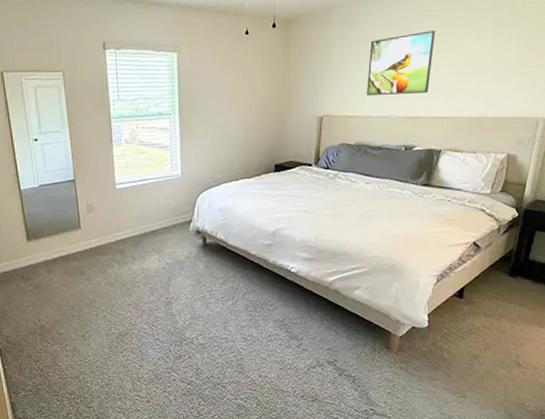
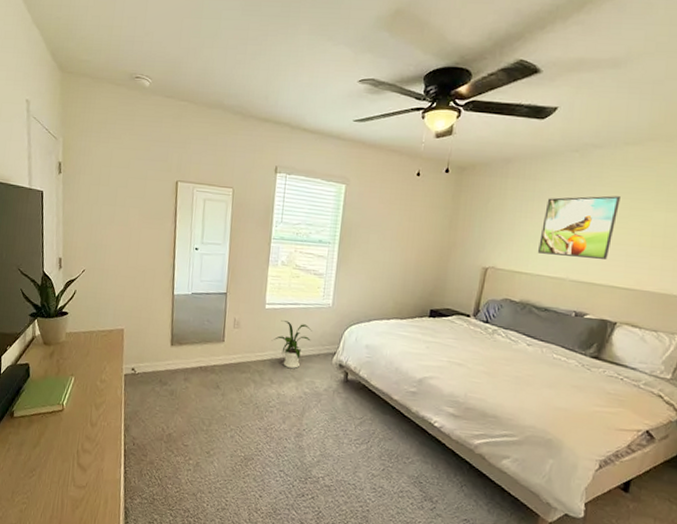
house plant: none [127,198,166,243] -> present [271,320,312,369]

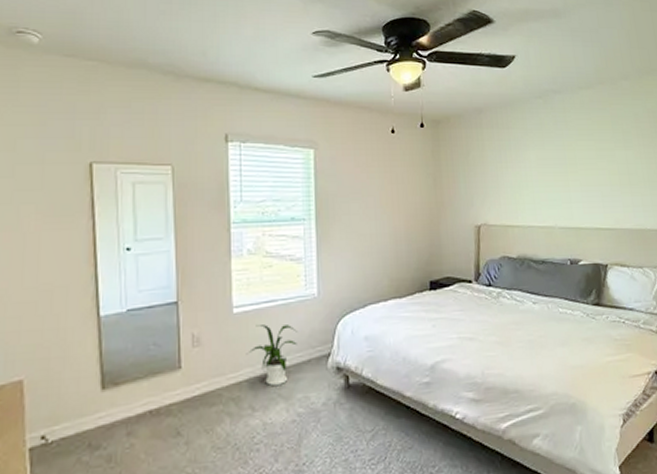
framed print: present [538,195,620,259] -> none [523,139,587,203]

